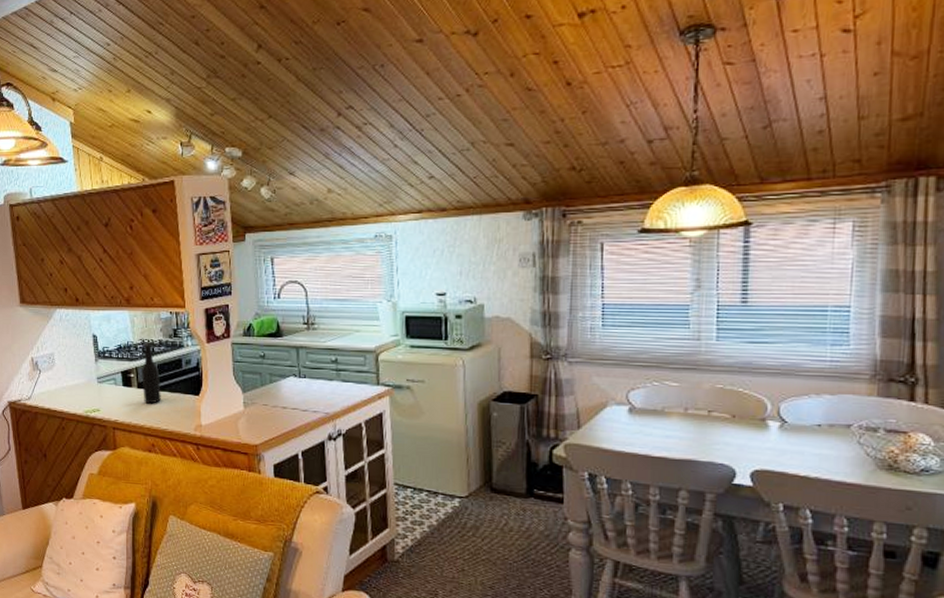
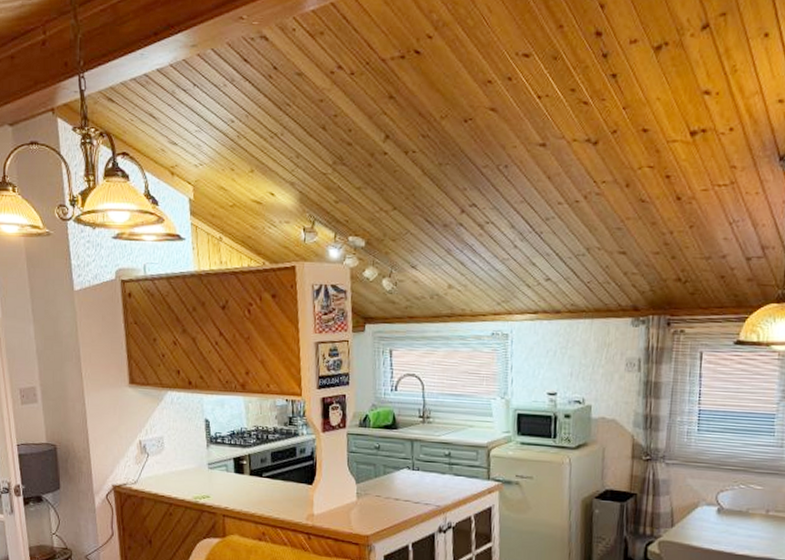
bottle: present [142,343,161,404] -> none [254,430,274,492]

